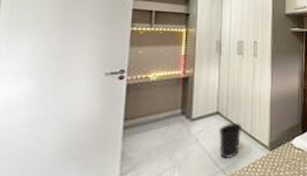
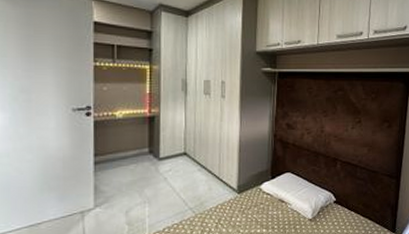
wastebasket: present [219,122,242,160] -> none [187,164,210,199]

